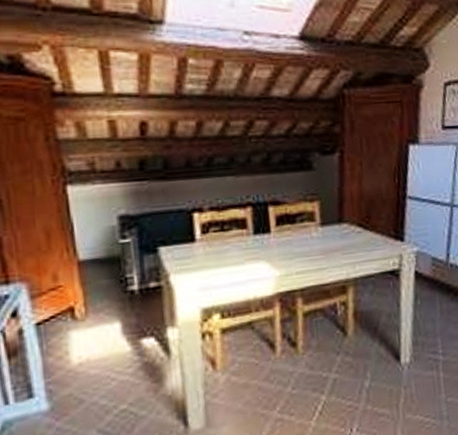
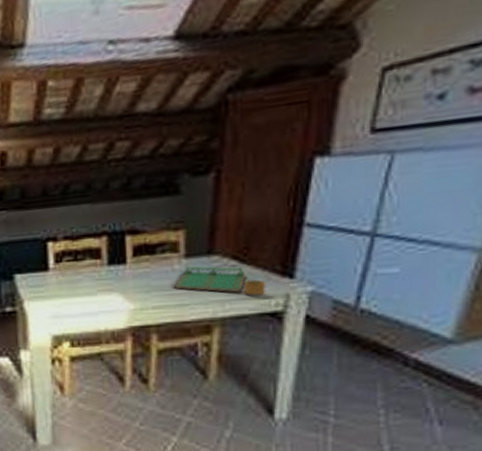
placemat: none [311,233,385,257] -> present [171,266,266,296]

